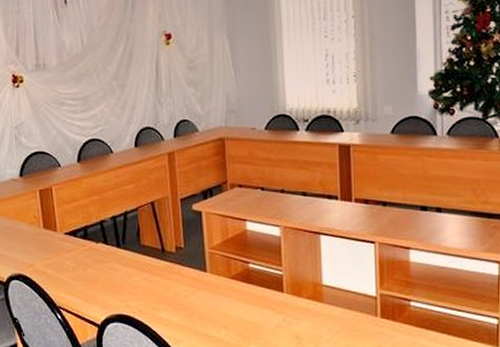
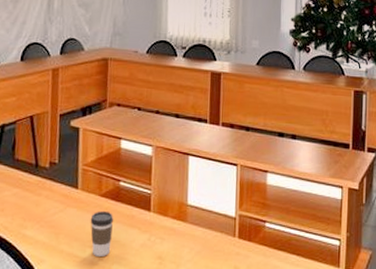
coffee cup: none [222,292,247,337] -> present [90,210,114,256]

